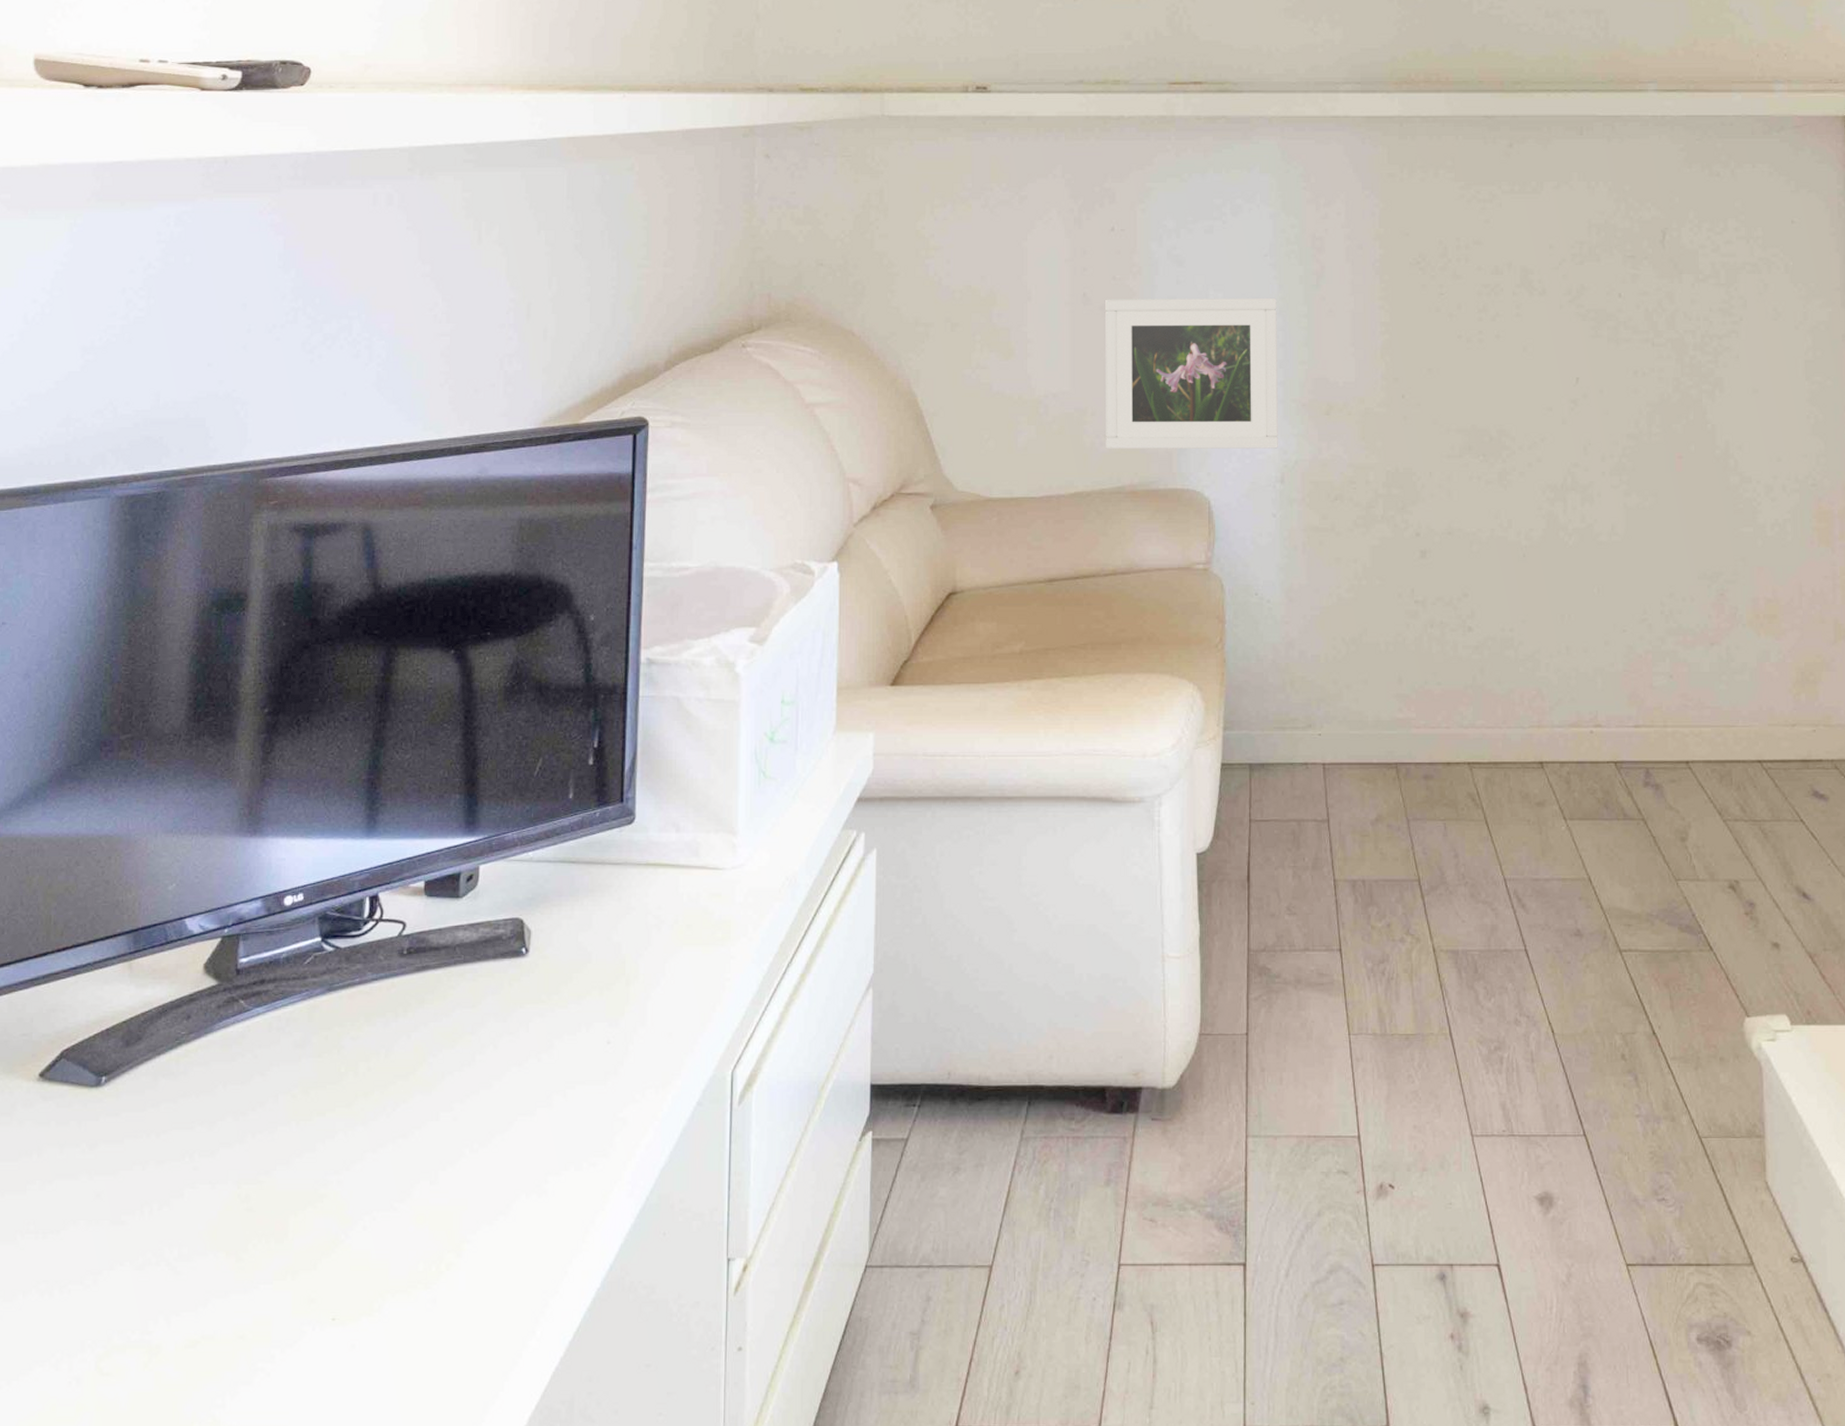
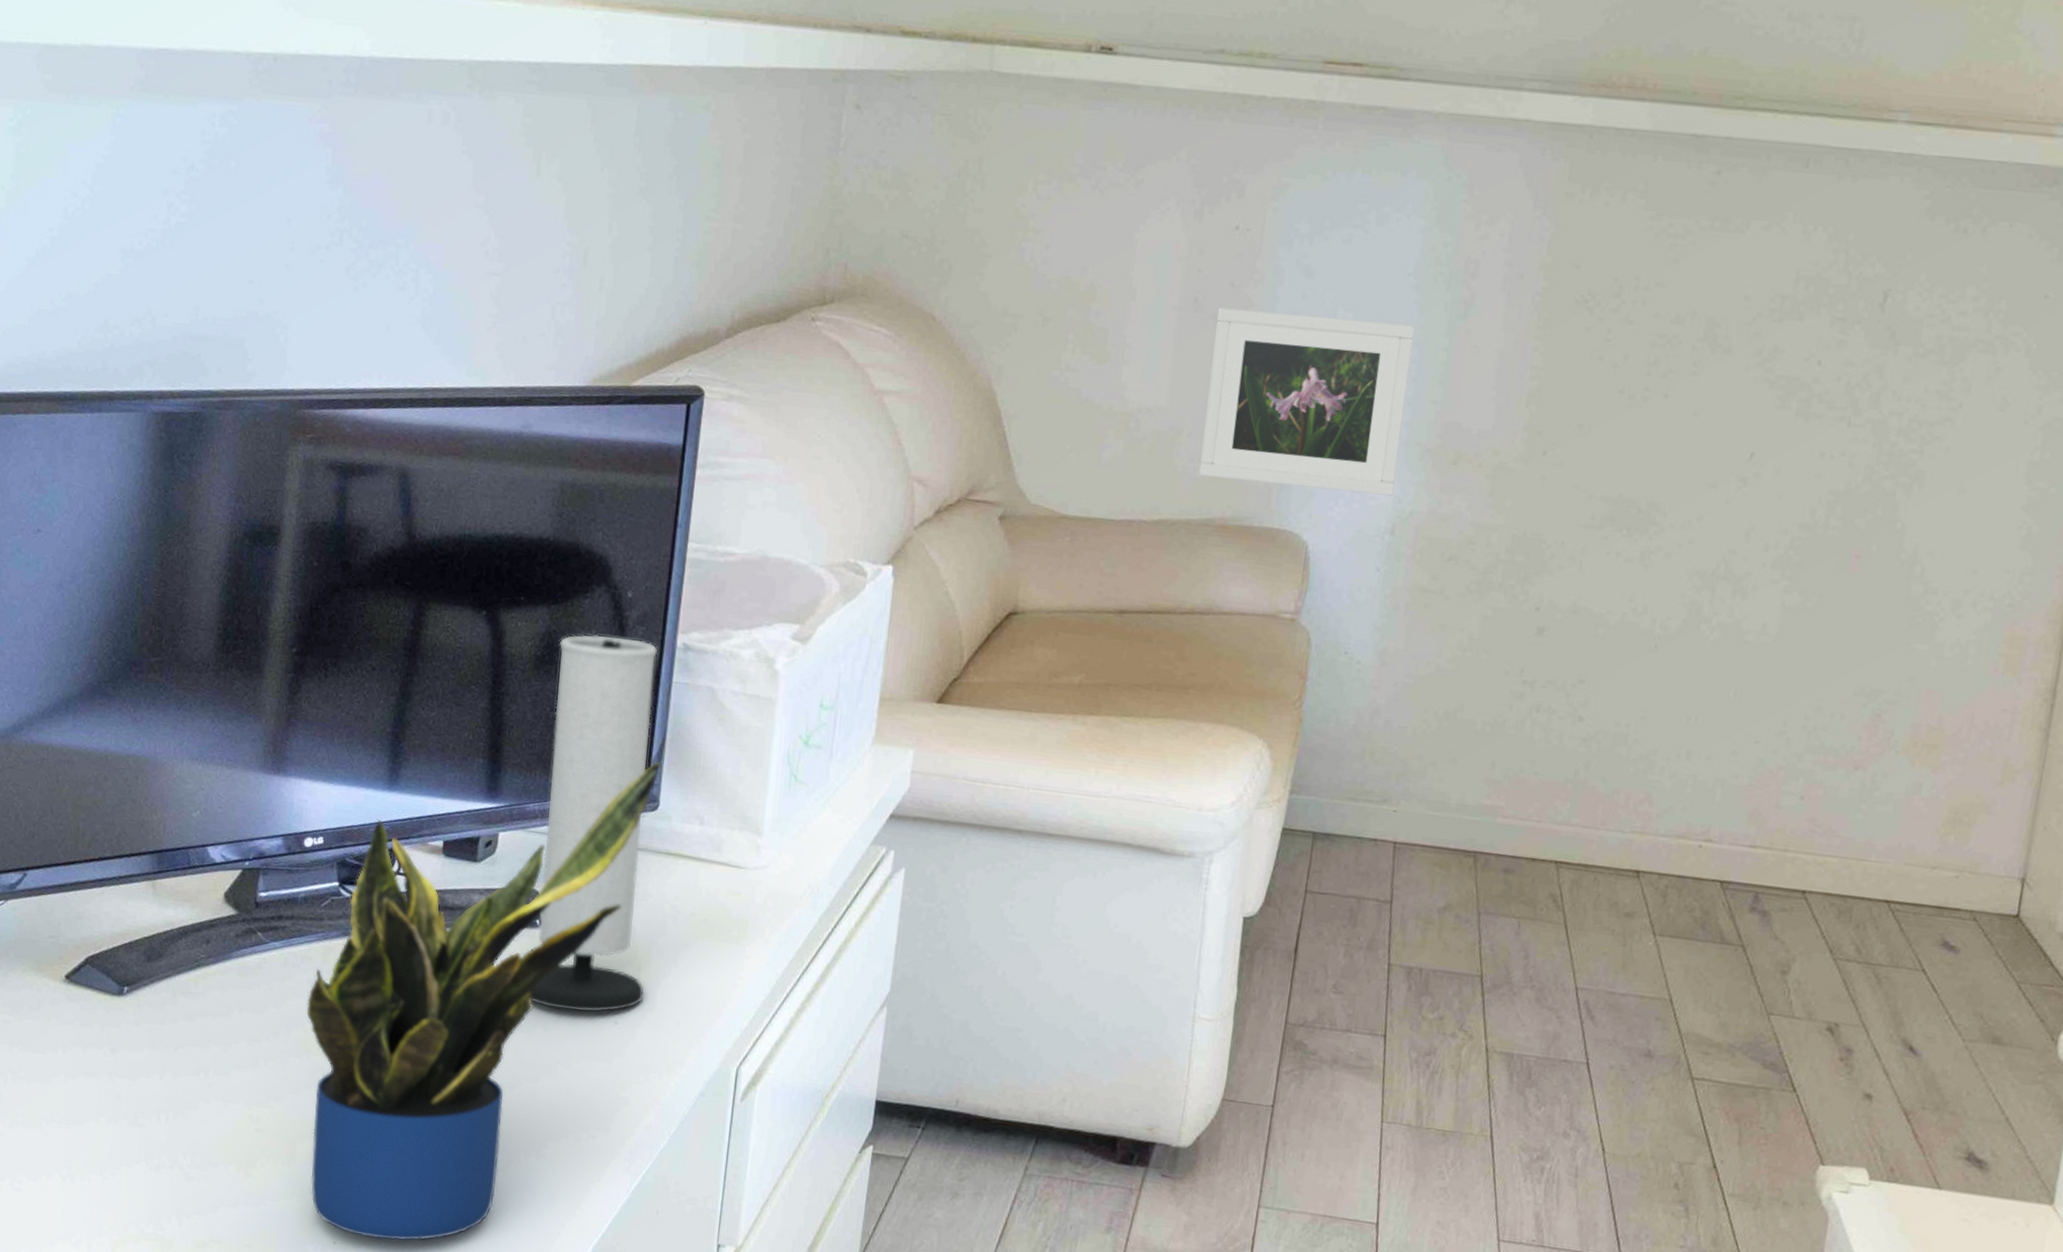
potted plant: none [293,775,635,1307] -> present [306,761,662,1241]
speaker: none [519,660,634,1036] -> present [529,635,658,1013]

